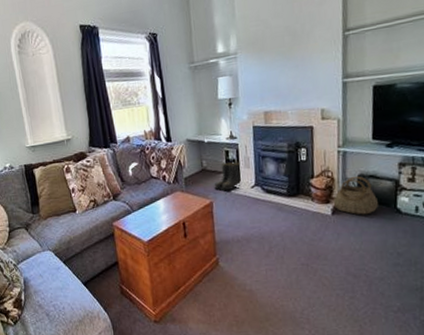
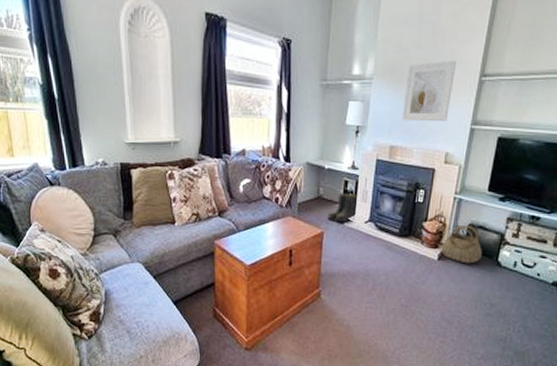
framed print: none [269,21,318,87] -> present [402,60,457,122]

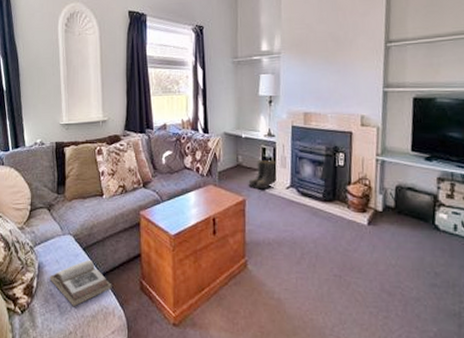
book: none [117,287,185,333] -> present [49,259,112,307]
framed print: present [402,60,457,122] -> none [312,30,360,89]
basket: present [441,224,482,264] -> none [369,186,416,228]

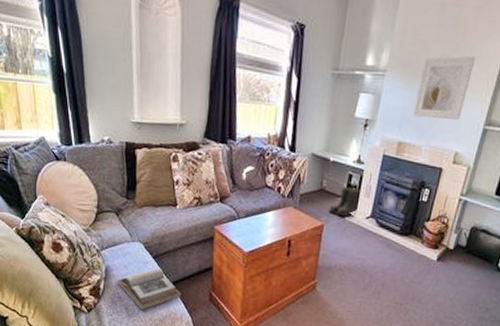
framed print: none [312,30,360,89] -> present [412,56,476,120]

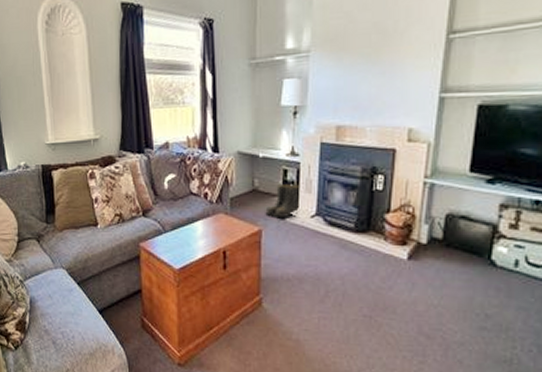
book: present [117,268,182,311] -> none [42,295,111,344]
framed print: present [412,56,476,120] -> none [349,18,415,96]

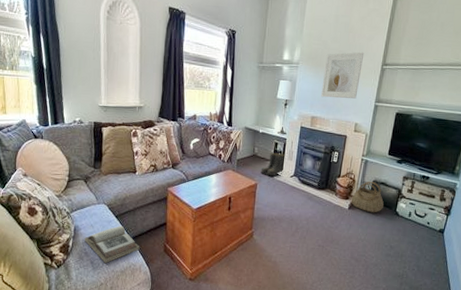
book: none [42,295,111,344] -> present [84,225,140,264]
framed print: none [349,18,415,96] -> present [321,52,364,99]
basket: none [411,214,468,264] -> present [351,181,384,213]

